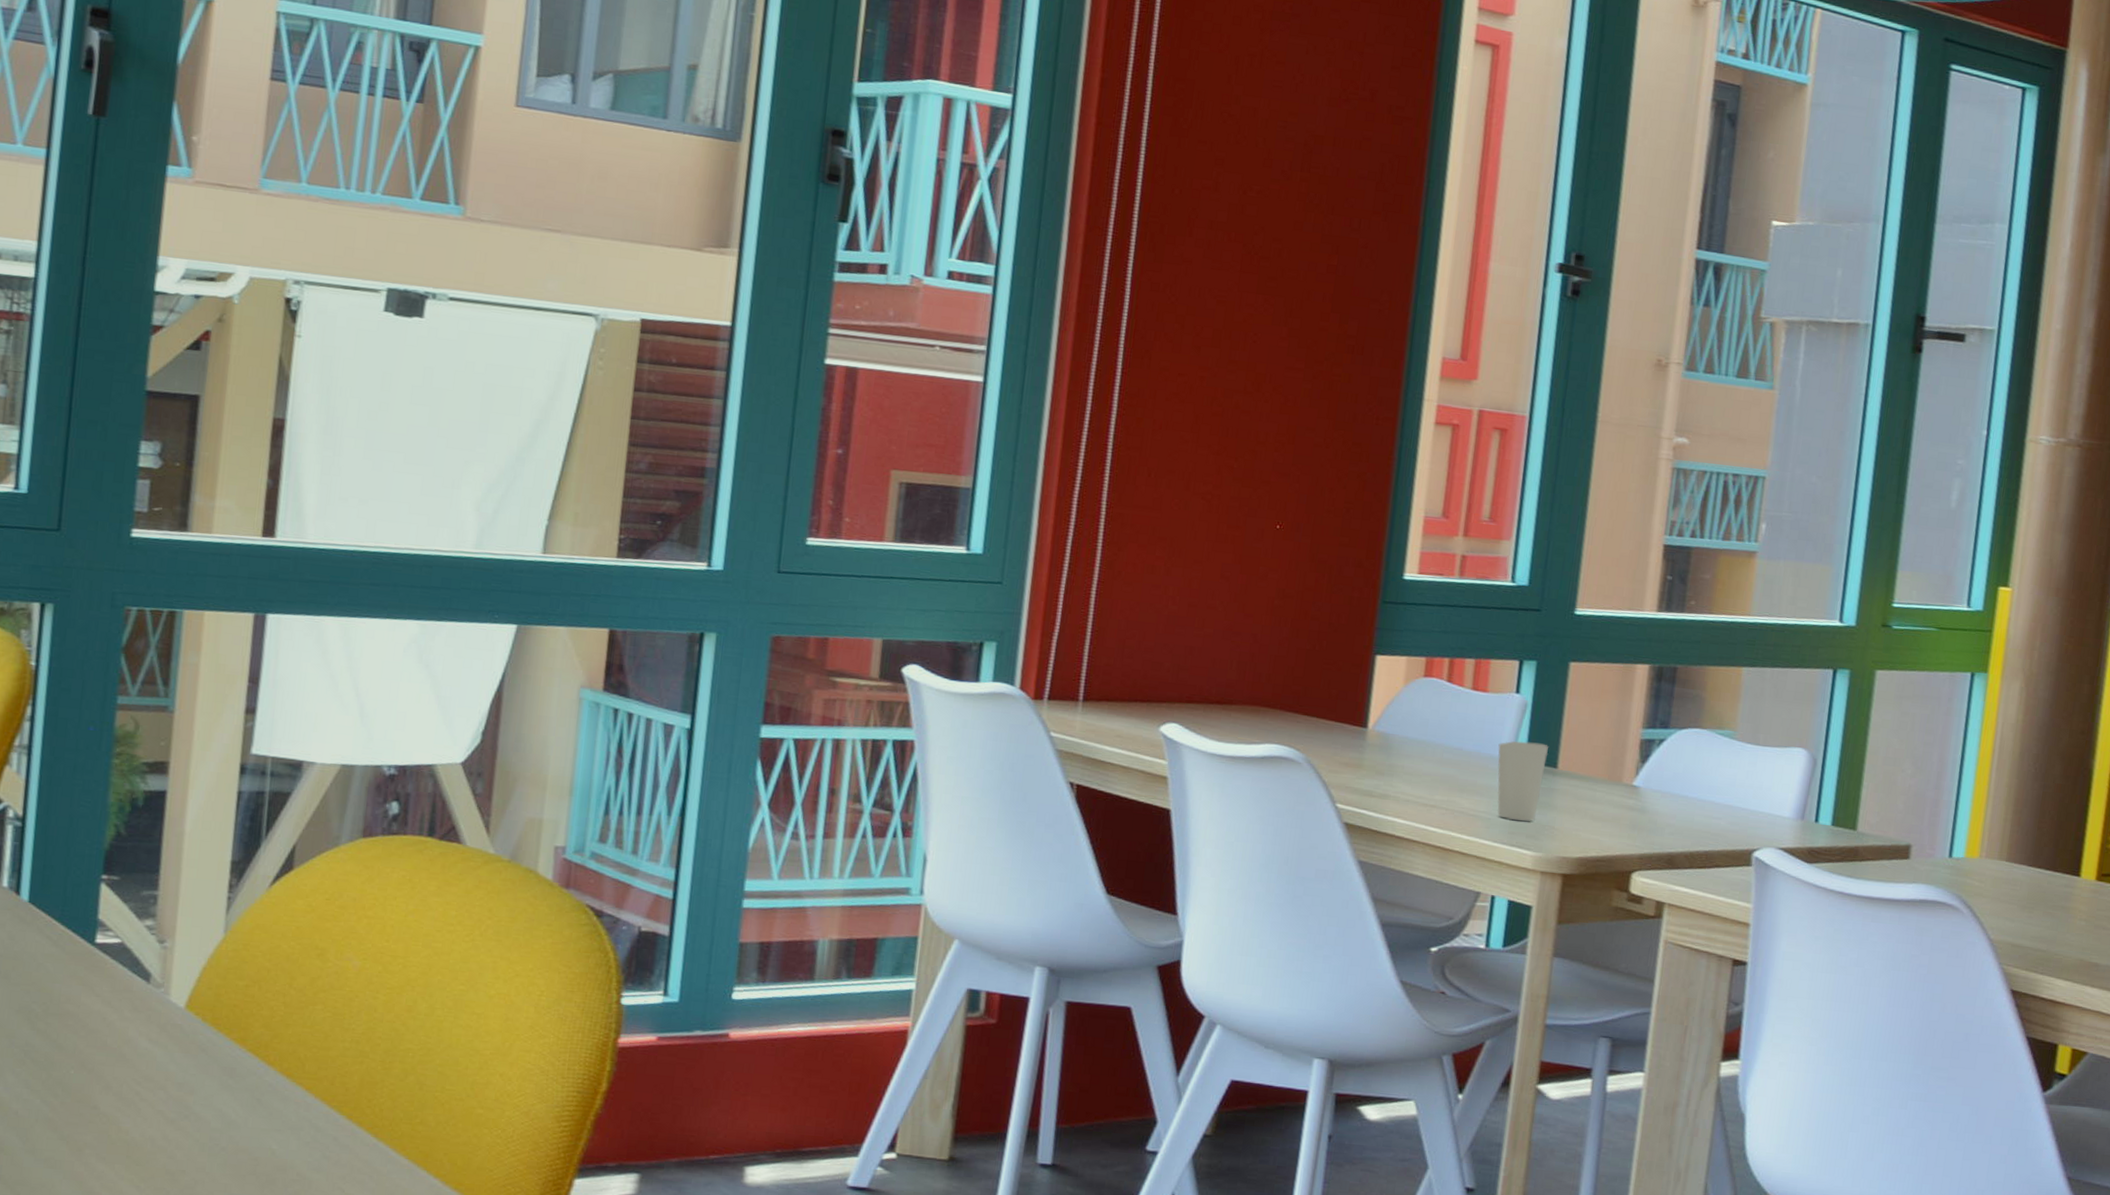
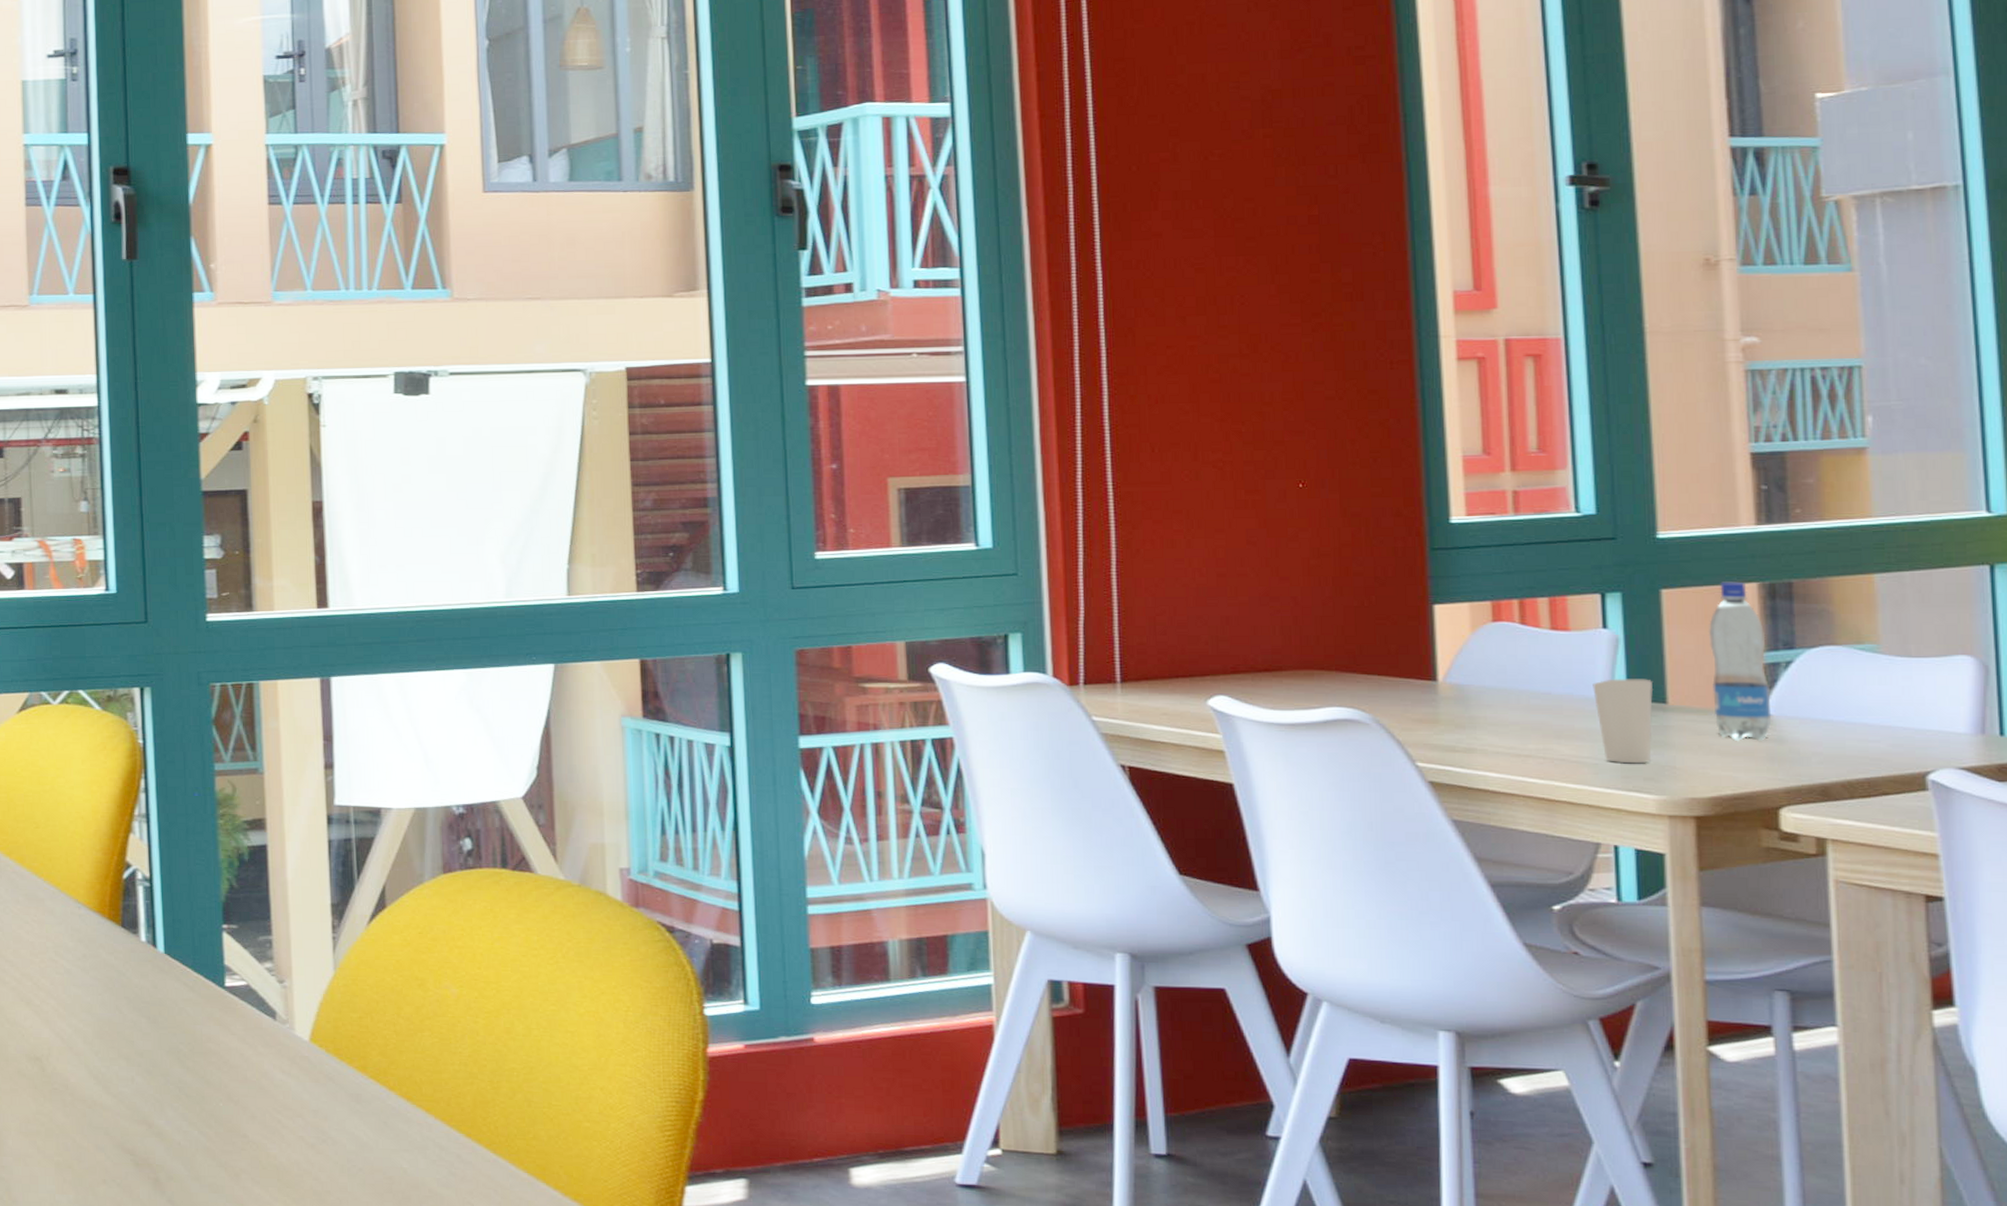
bottle: none [1593,660,1648,810] -> present [1708,581,1772,742]

